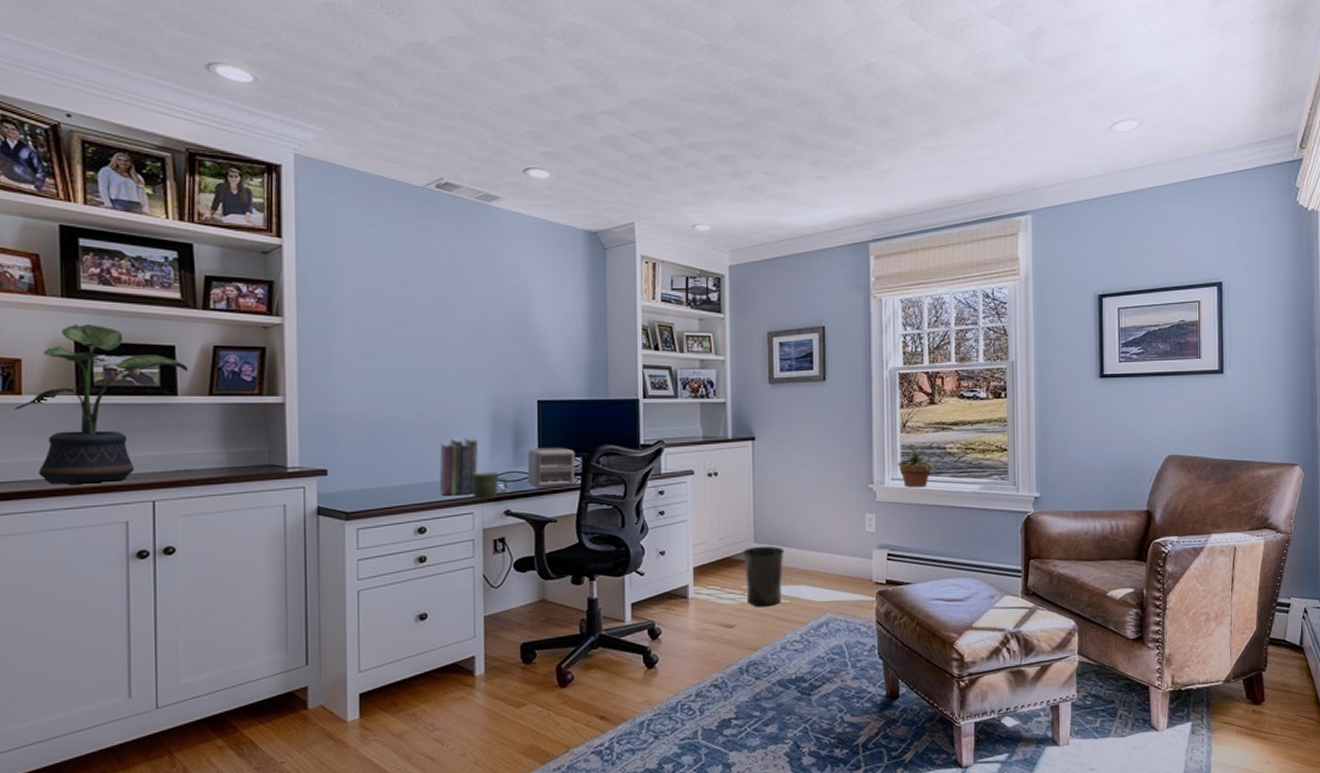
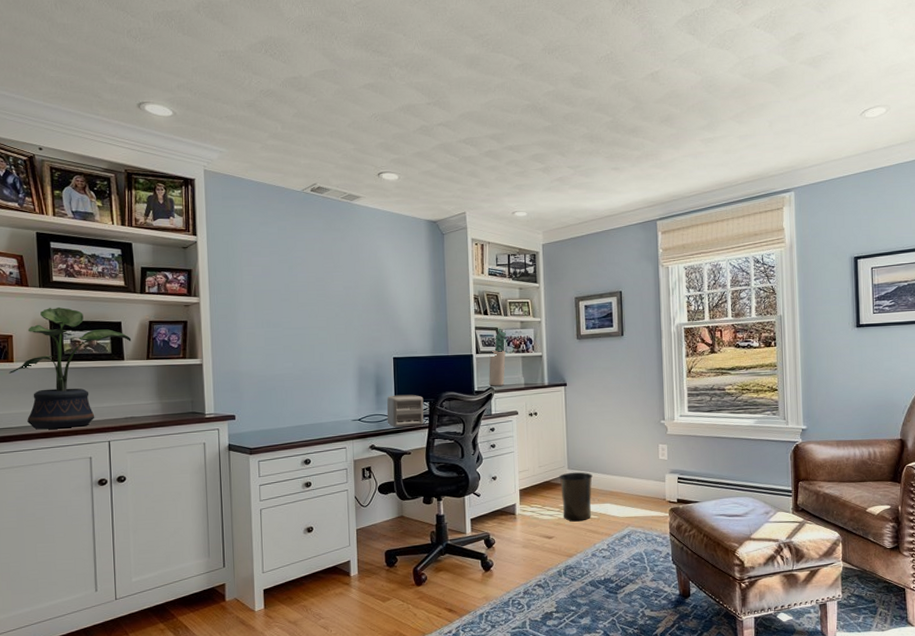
books: present [439,437,479,496] -> none [319,388,349,434]
mug: present [472,471,509,500] -> none [344,414,373,437]
vase: none [657,366,682,439] -> present [488,327,507,386]
potted plant: present [896,446,936,488] -> none [683,388,717,423]

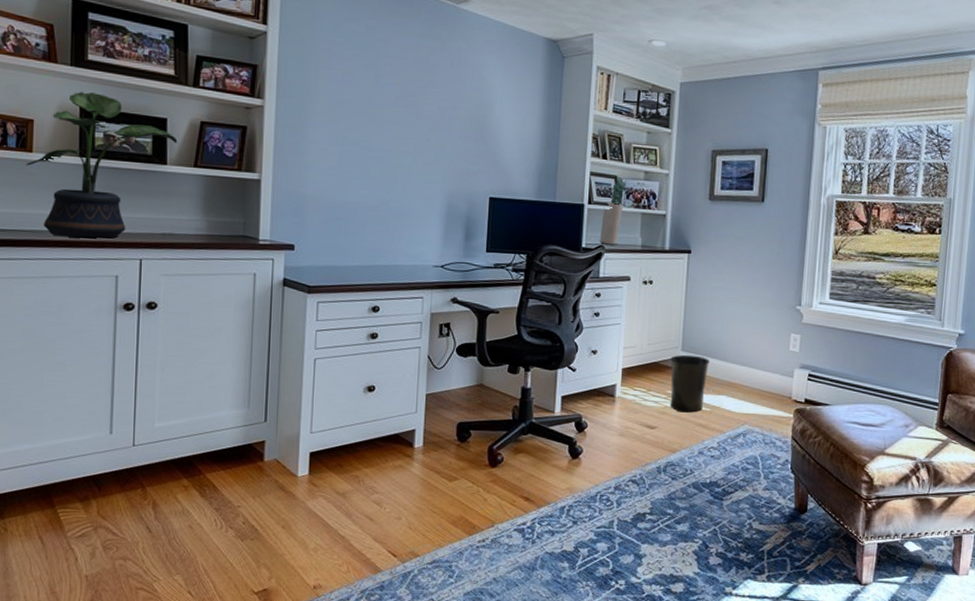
desk organizer: present [386,394,424,428] -> none [474,241,521,282]

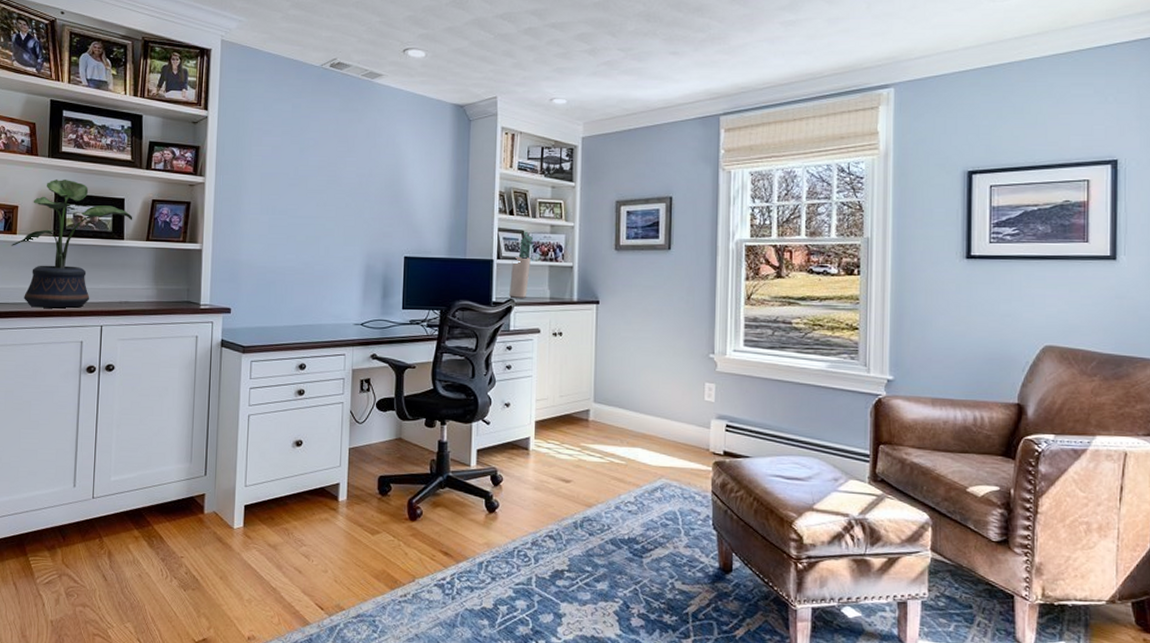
waste bin: present [670,354,710,413] -> none [582,406,623,466]

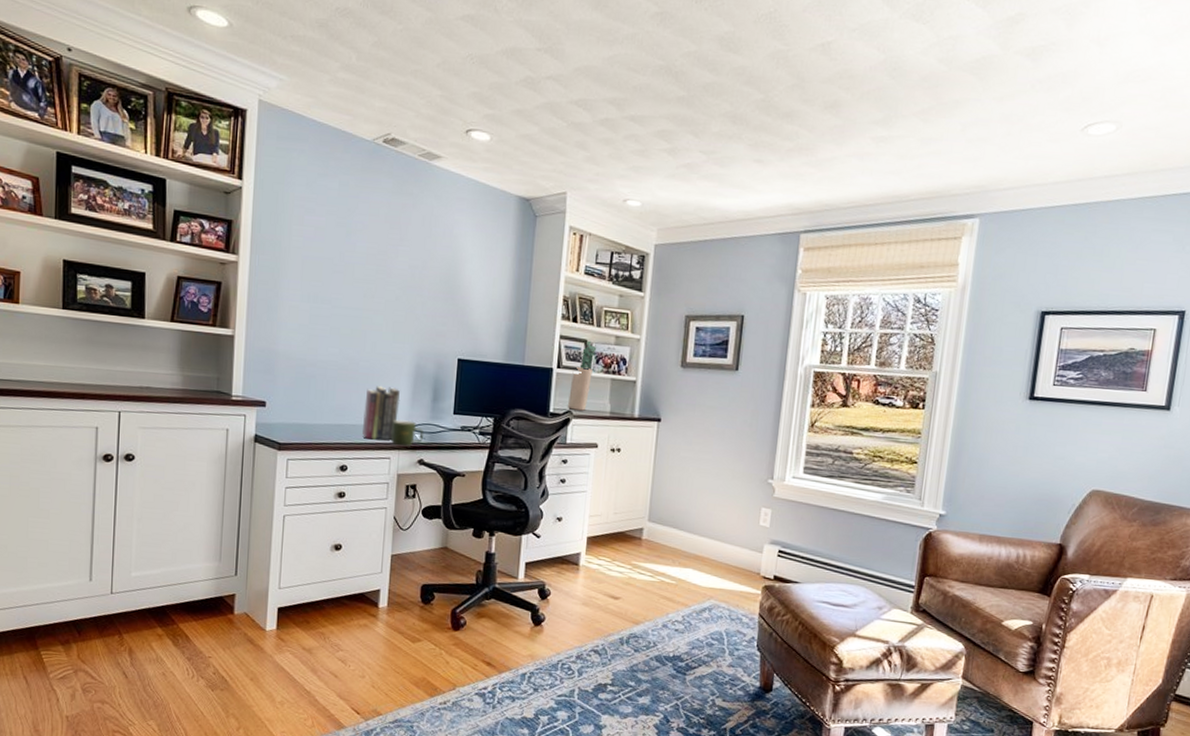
potted plant: present [11,178,133,309] -> none [12,244,155,391]
books: none [318,286,353,338] -> present [361,385,400,441]
mug: none [345,317,376,344] -> present [391,419,425,448]

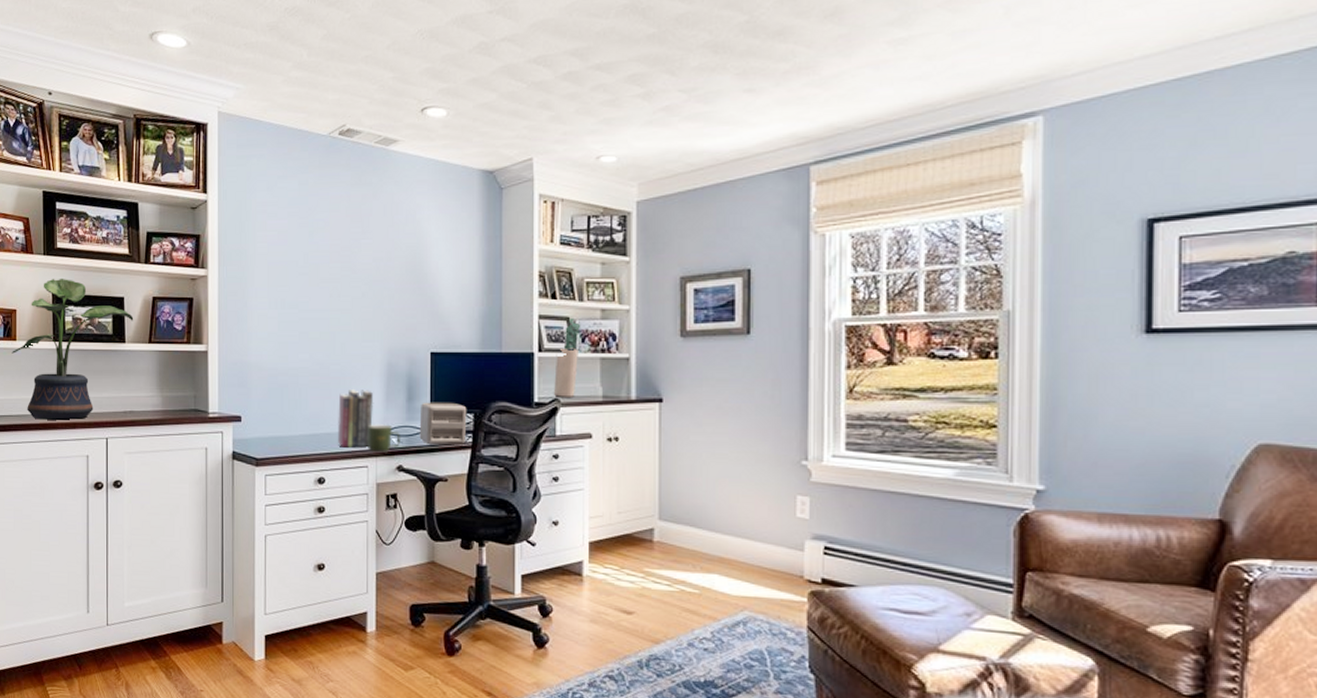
potted plant: none [12,244,155,391] -> present [11,278,134,420]
desk organizer: none [441,403,488,446] -> present [419,402,467,446]

